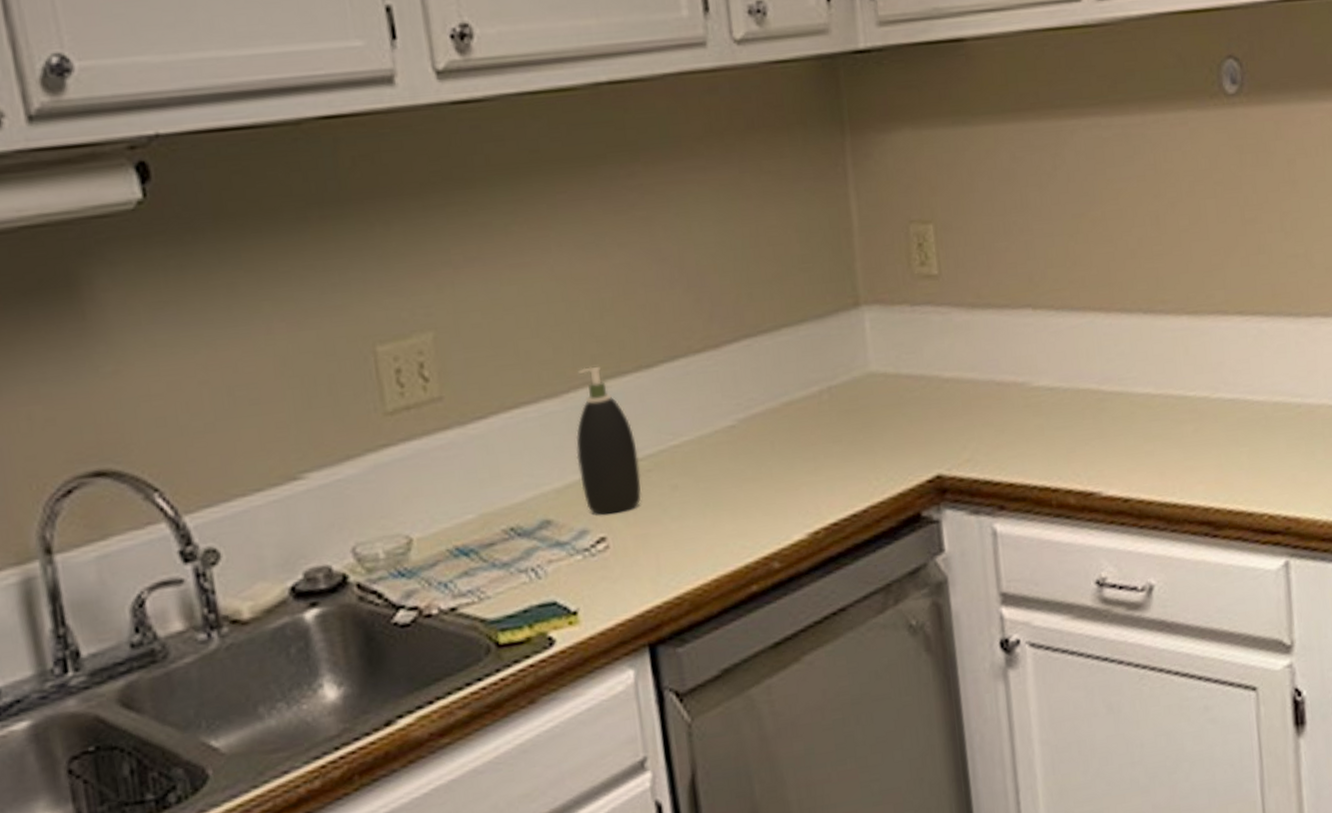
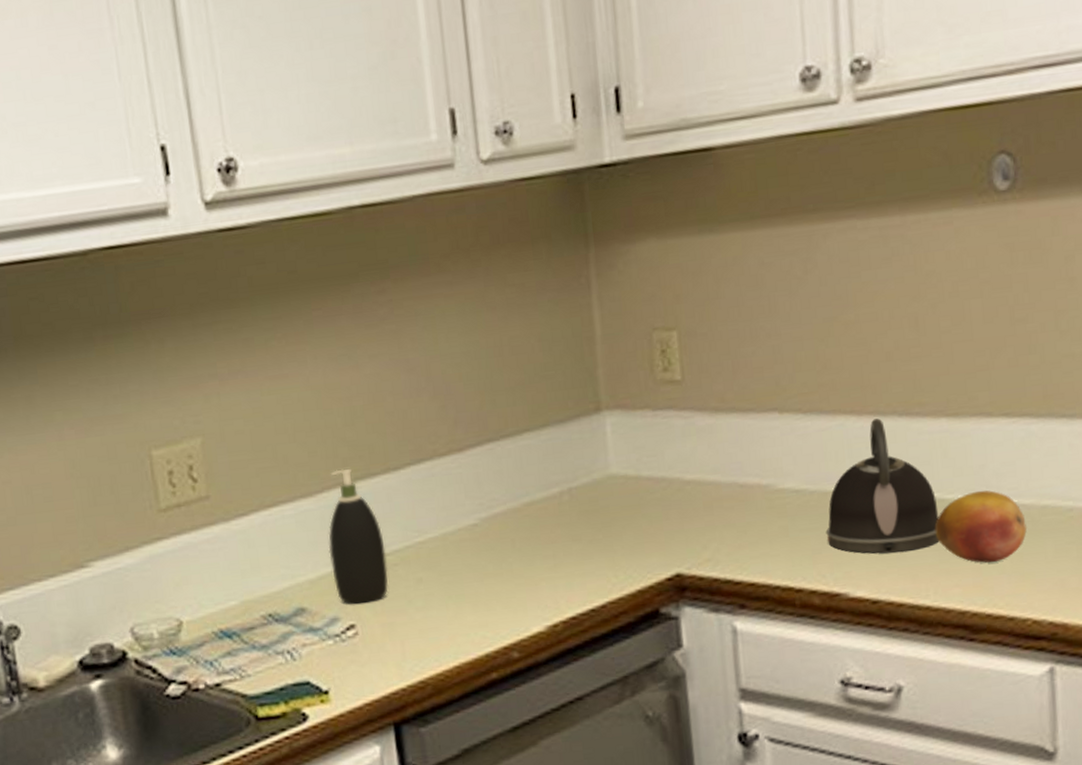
kettle: none [1079,316,1184,452] -> present [825,418,940,554]
fruit: none [1179,387,1262,459] -> present [934,490,1028,563]

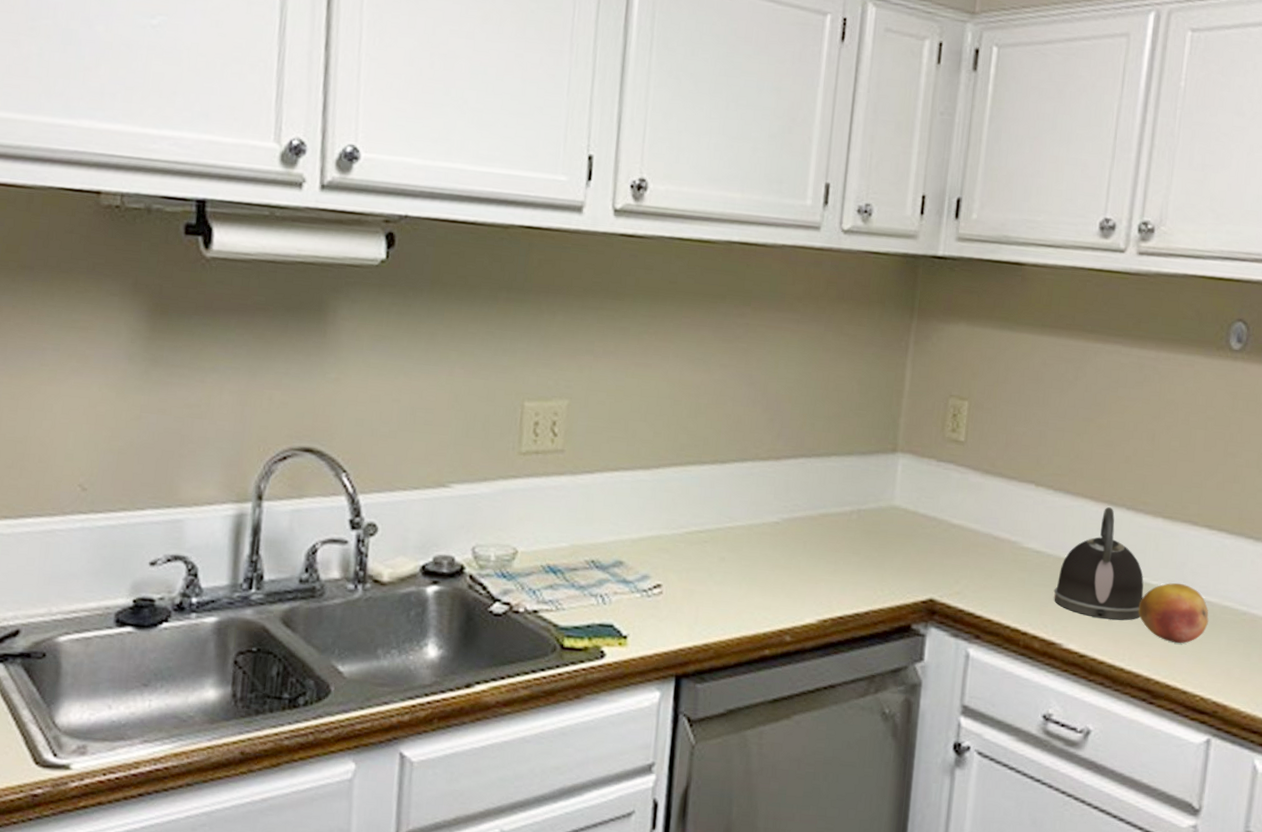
soap dispenser: present [329,469,388,604] -> none [651,452,700,568]

